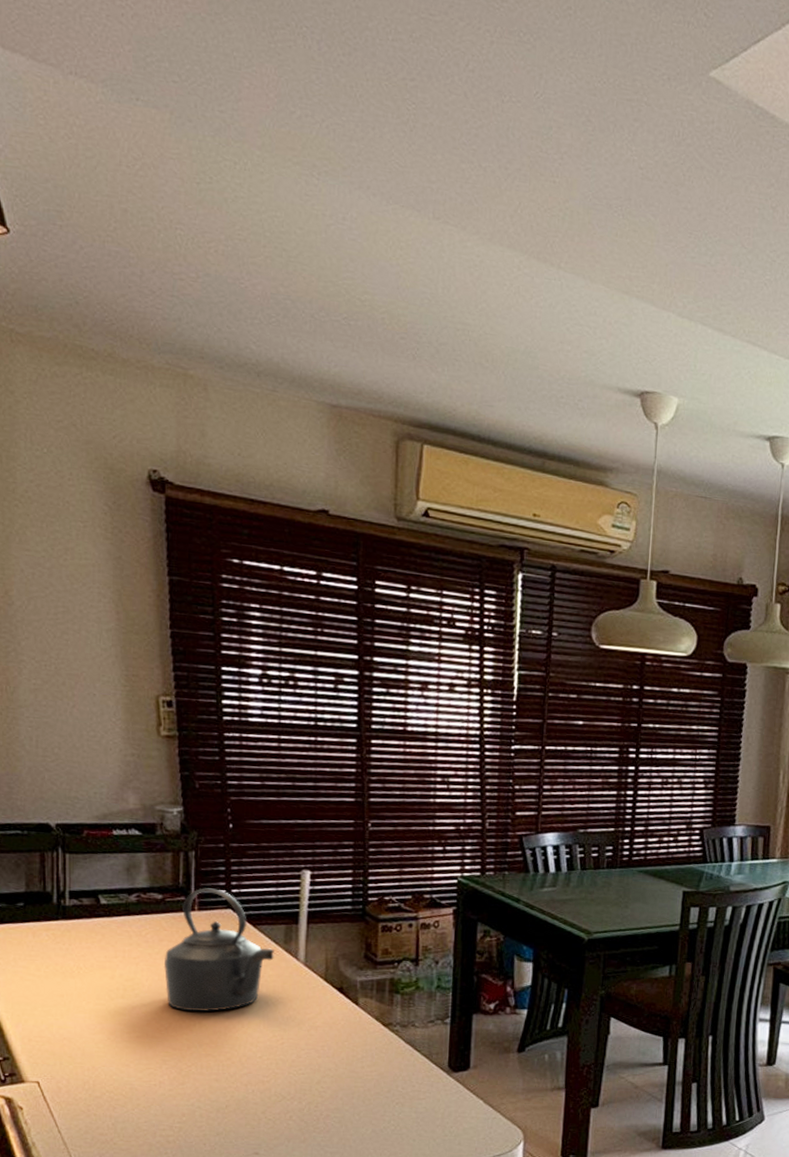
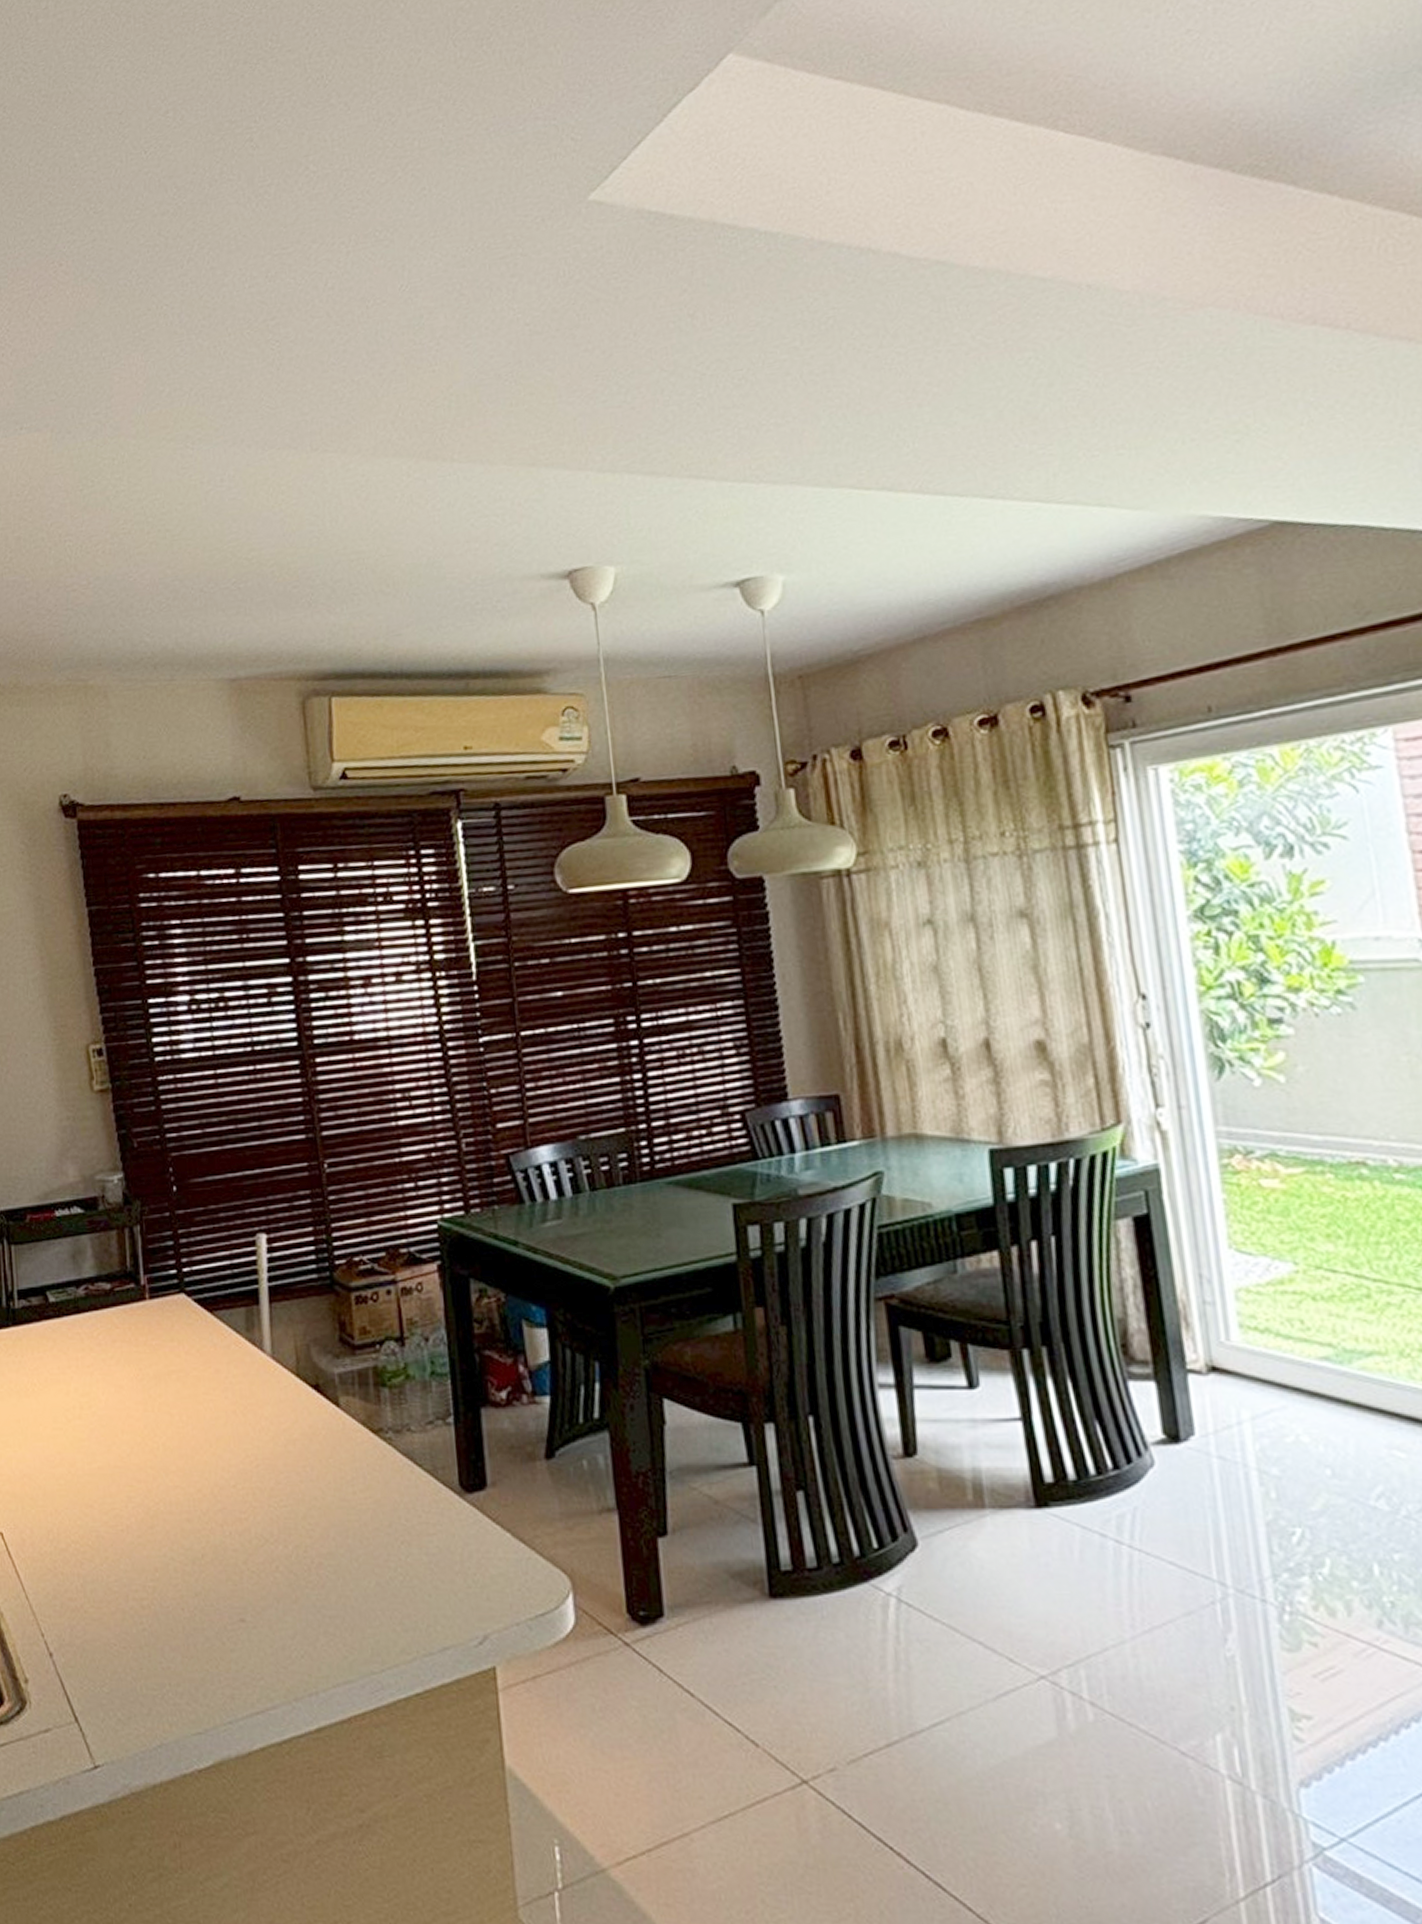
kettle: present [163,888,274,1012] -> none [119,1269,237,1430]

